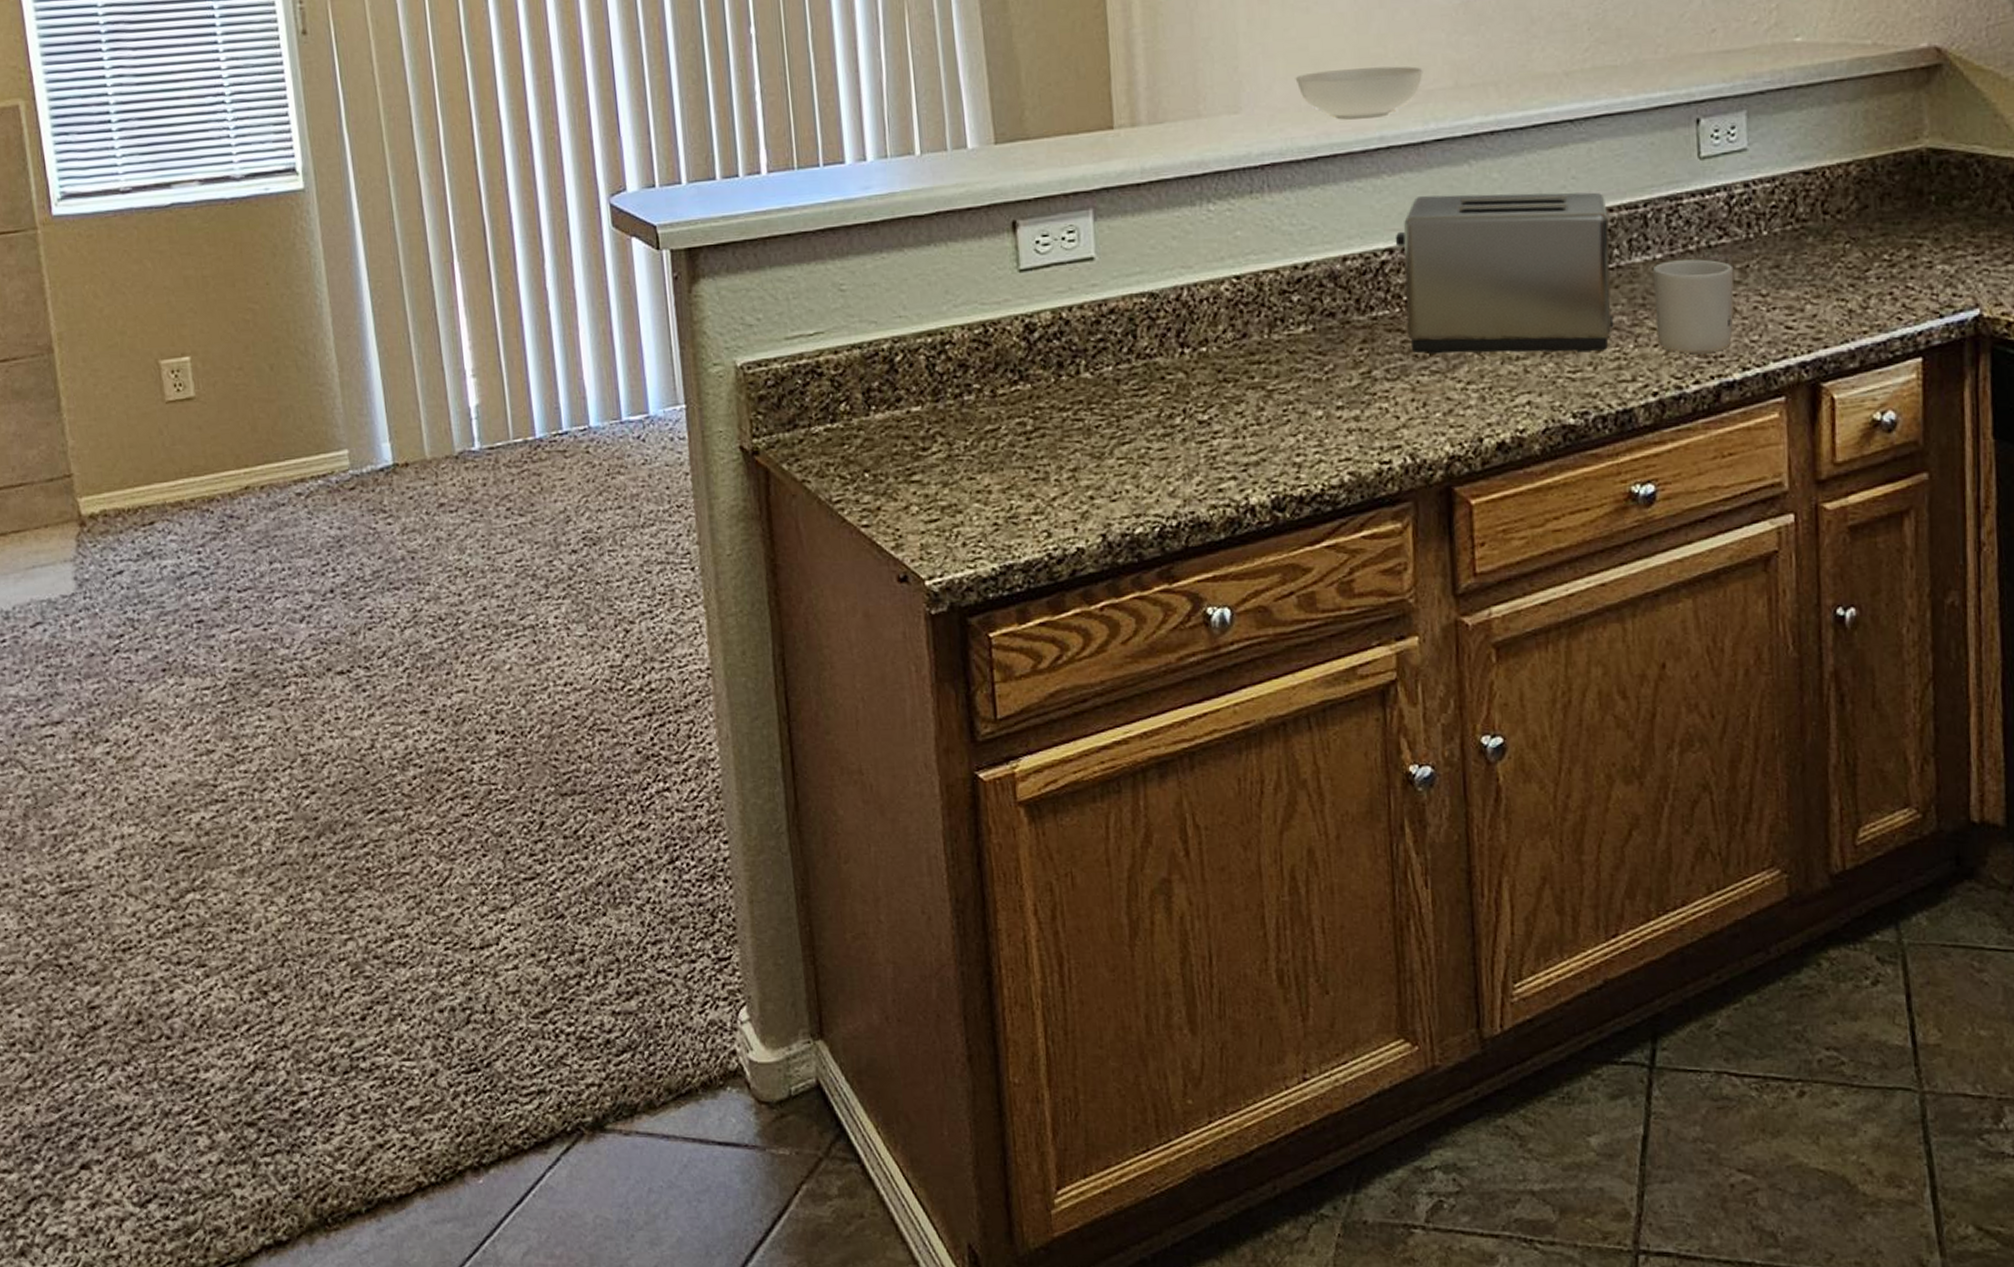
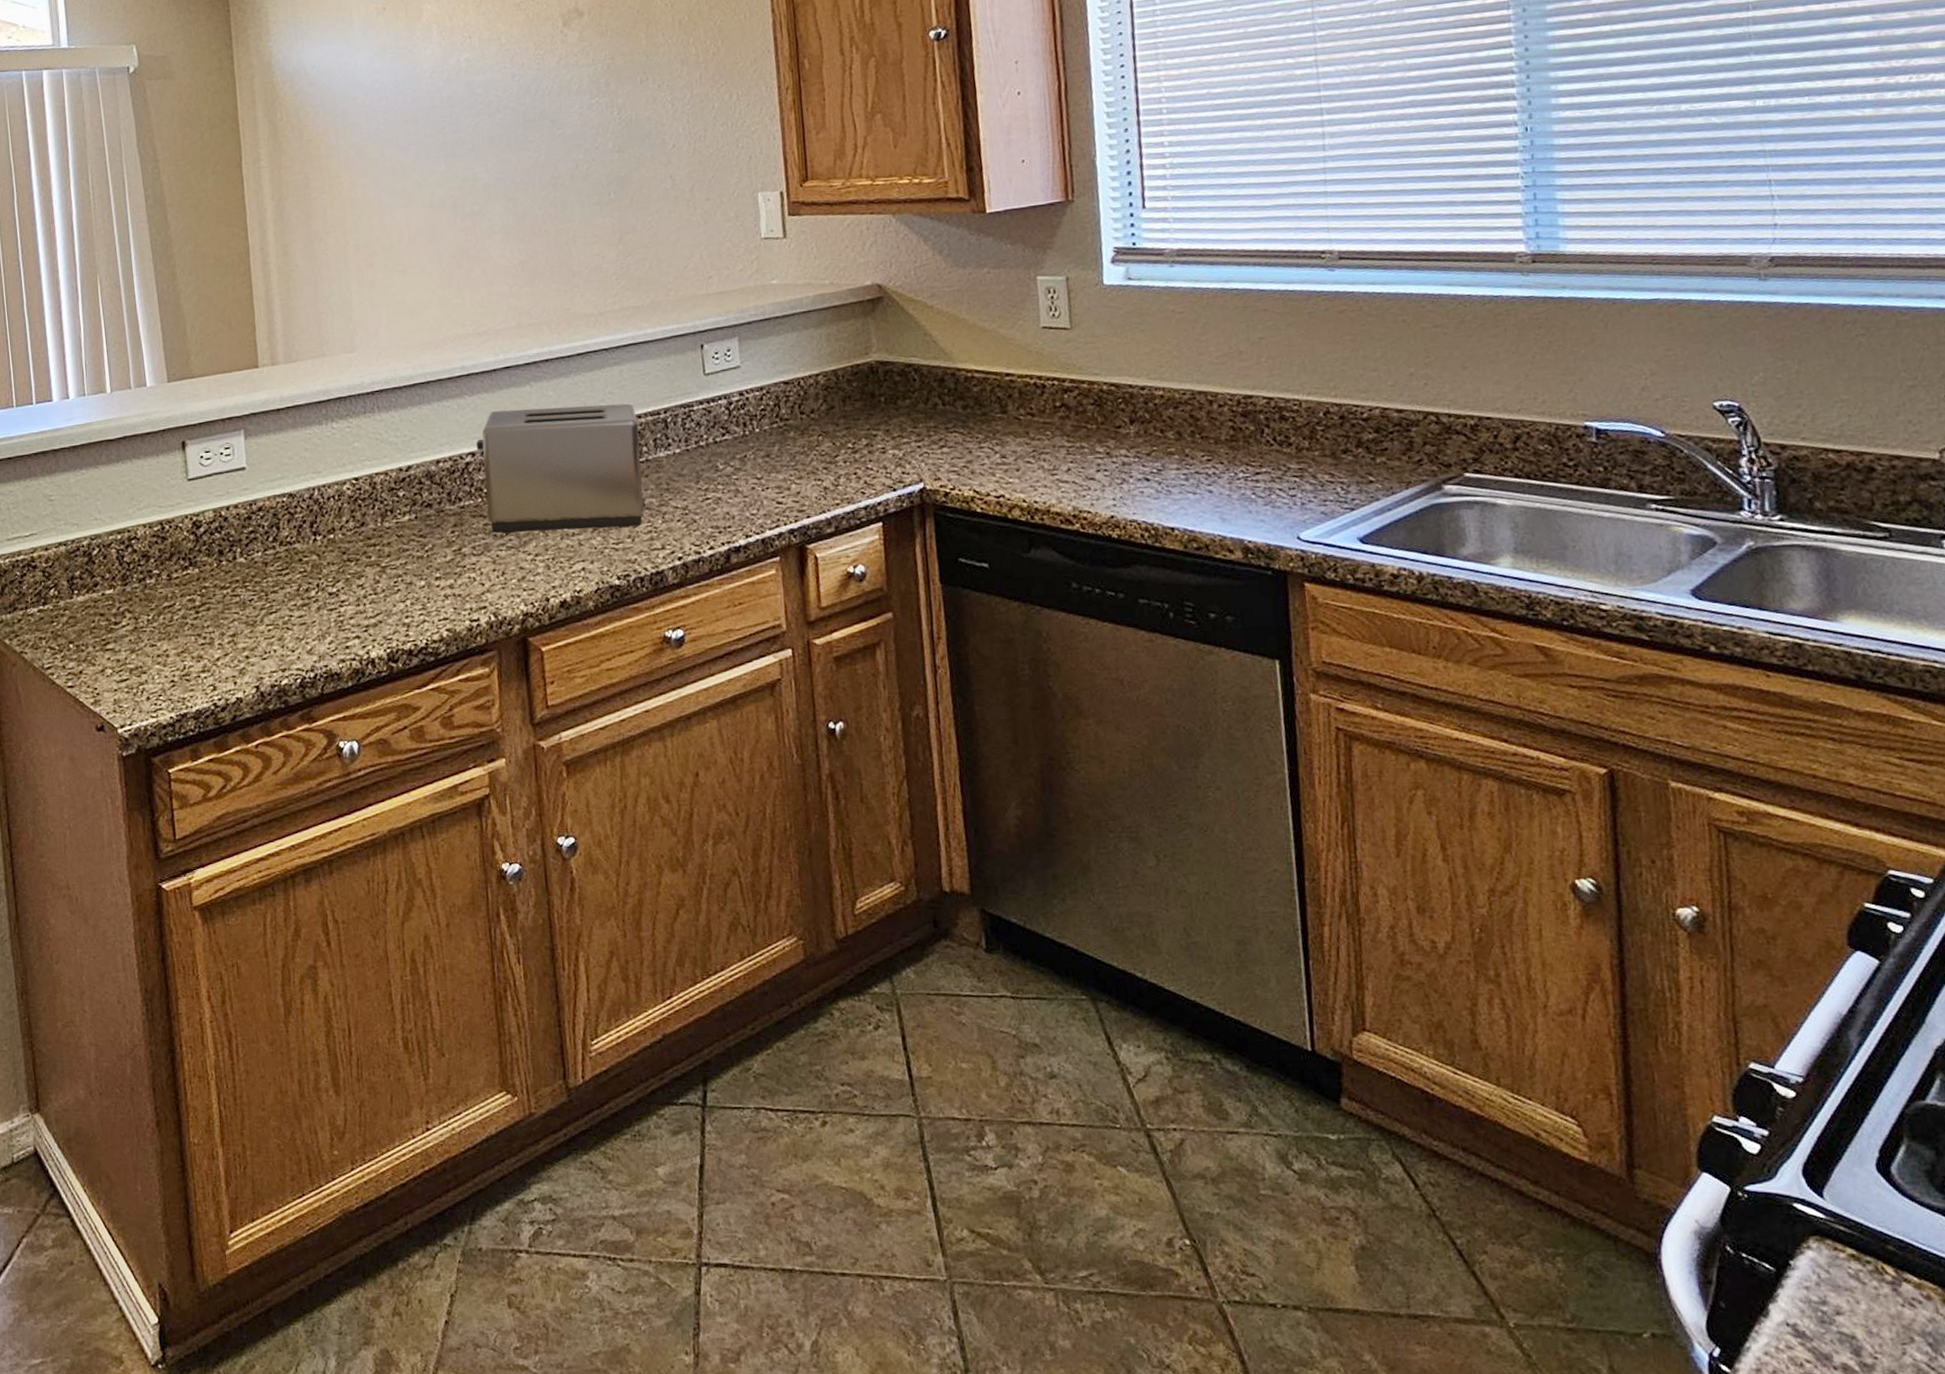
bowl: present [1295,66,1423,121] -> none [396,312,493,355]
mug: present [1652,259,1735,354] -> none [673,452,737,526]

